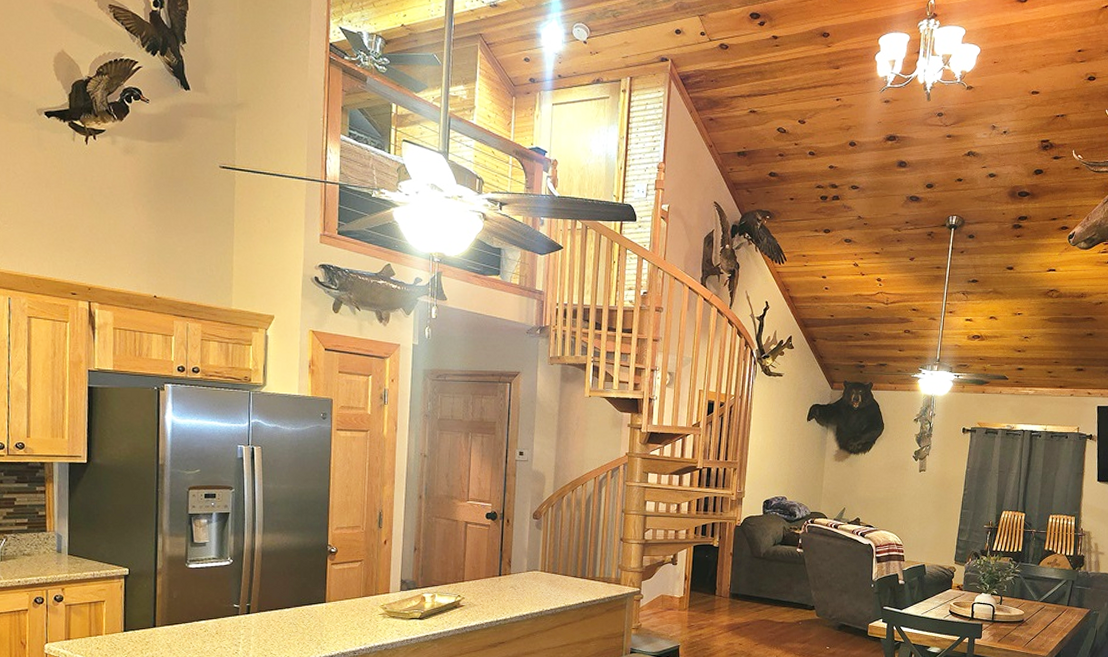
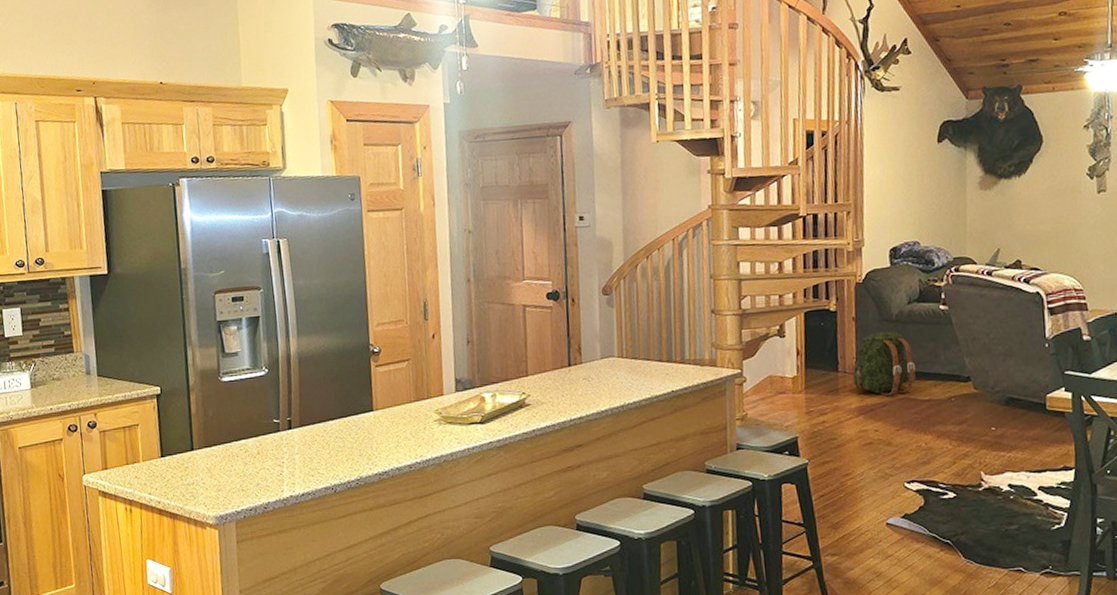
backpack: none [726,566,774,618] -> present [853,331,916,397]

